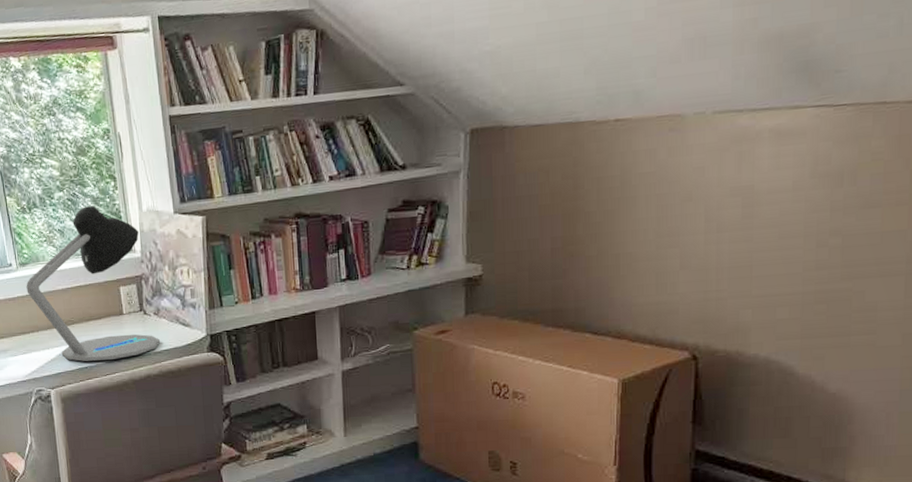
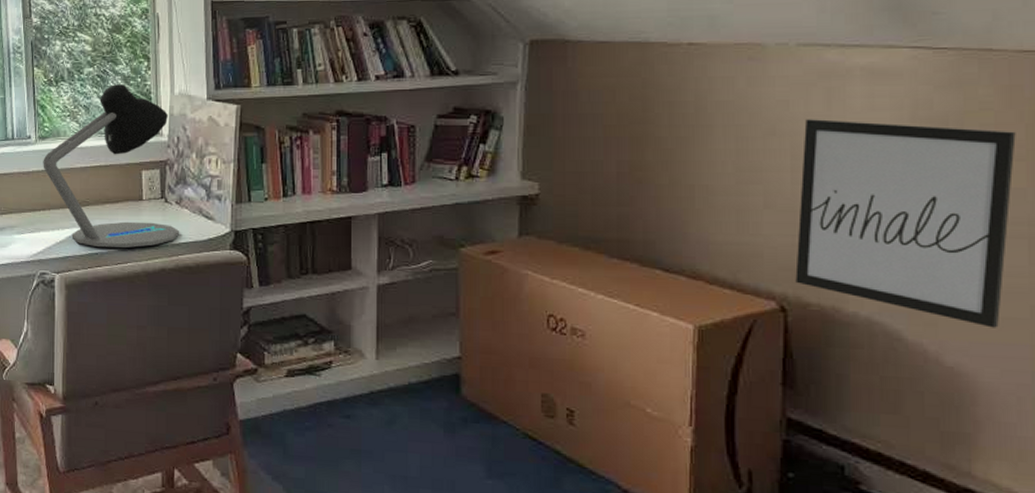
wall art: none [706,178,901,356] -> present [795,119,1016,328]

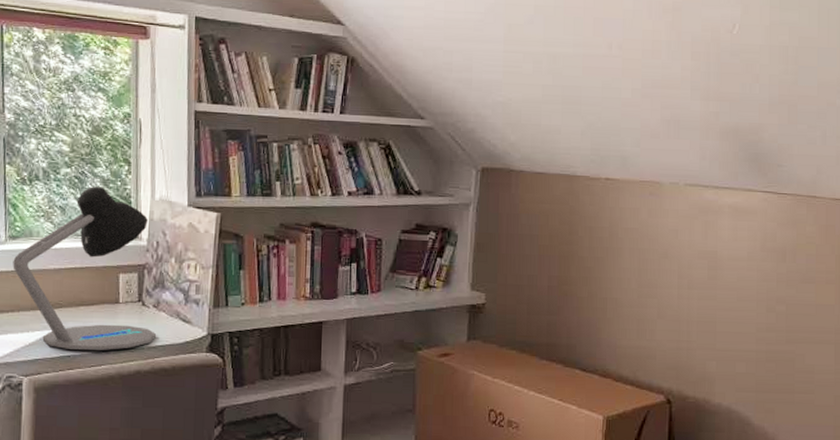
wall art: present [795,119,1016,328] -> none [678,246,829,414]

